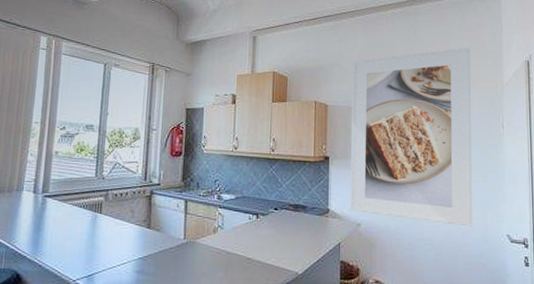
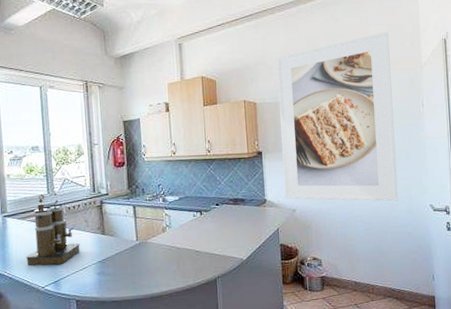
coffee maker: none [60,177,122,256] -> present [25,194,80,266]

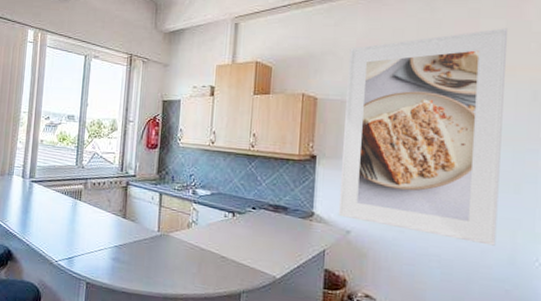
coffee maker: present [25,194,80,266] -> none [44,165,99,241]

